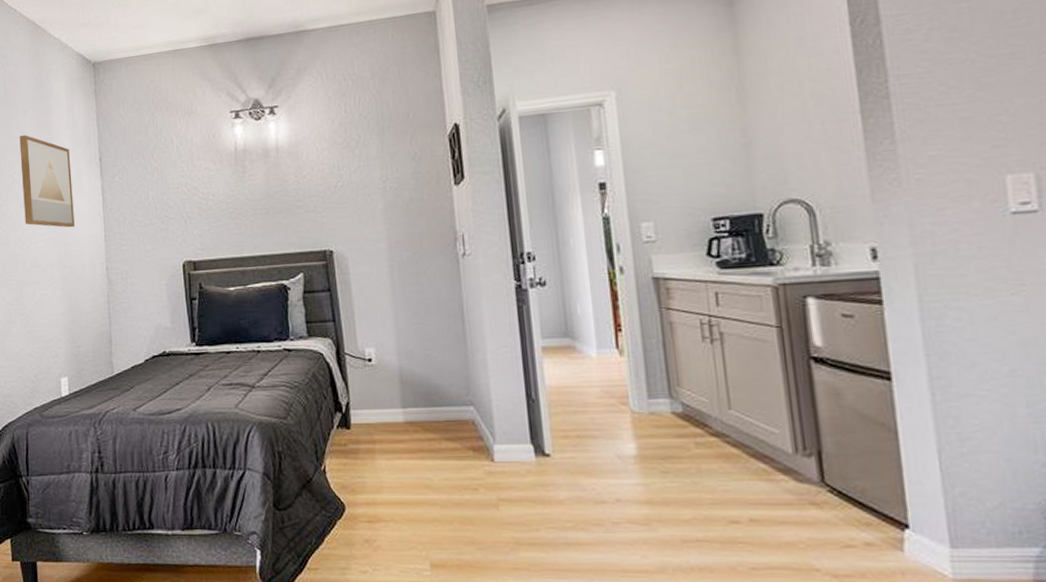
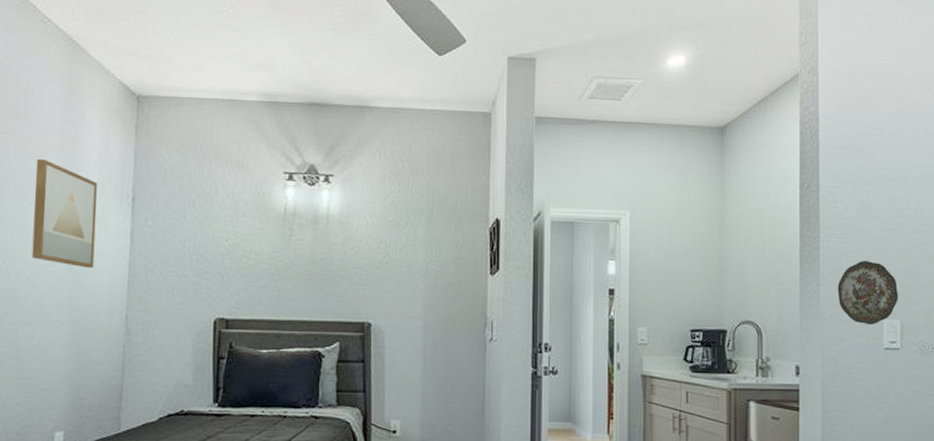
decorative plate: none [924,100,1028,185] -> present [837,260,899,325]

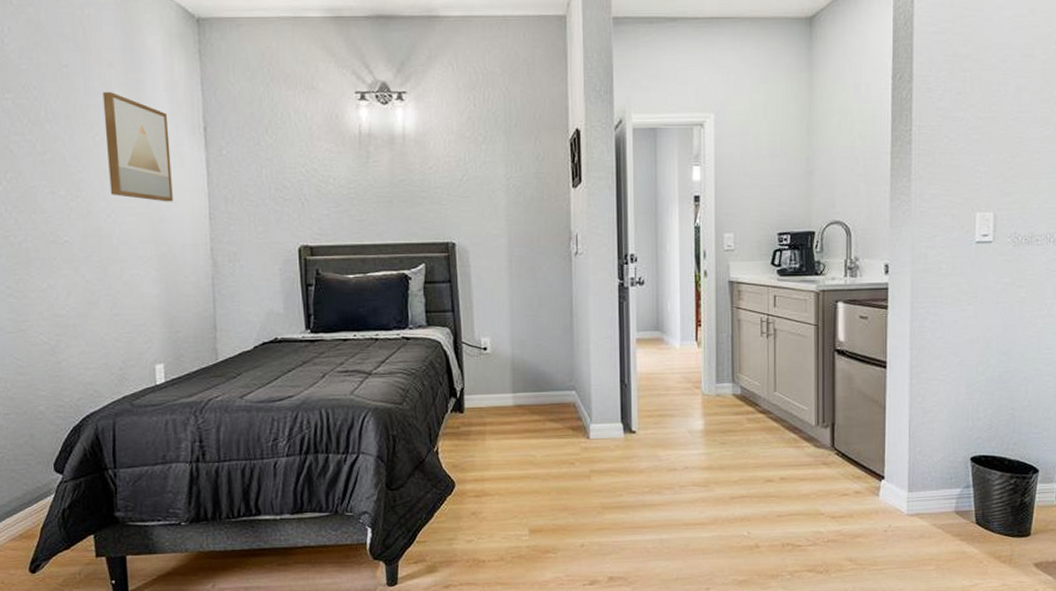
decorative plate: present [837,260,899,325] -> none [929,152,993,219]

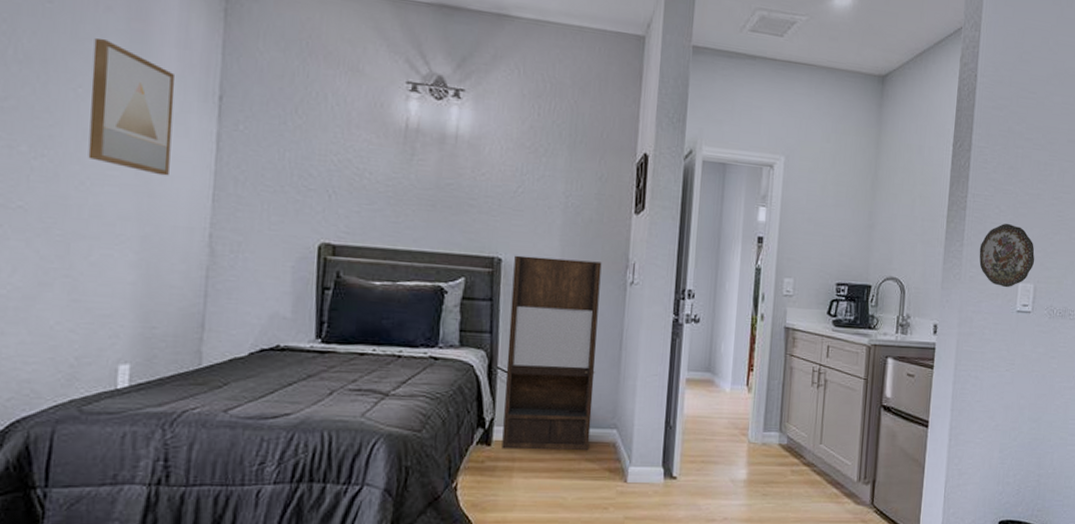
shelving unit: none [467,237,552,415] -> present [502,255,602,451]
decorative plate: none [929,152,993,219] -> present [979,223,1035,288]

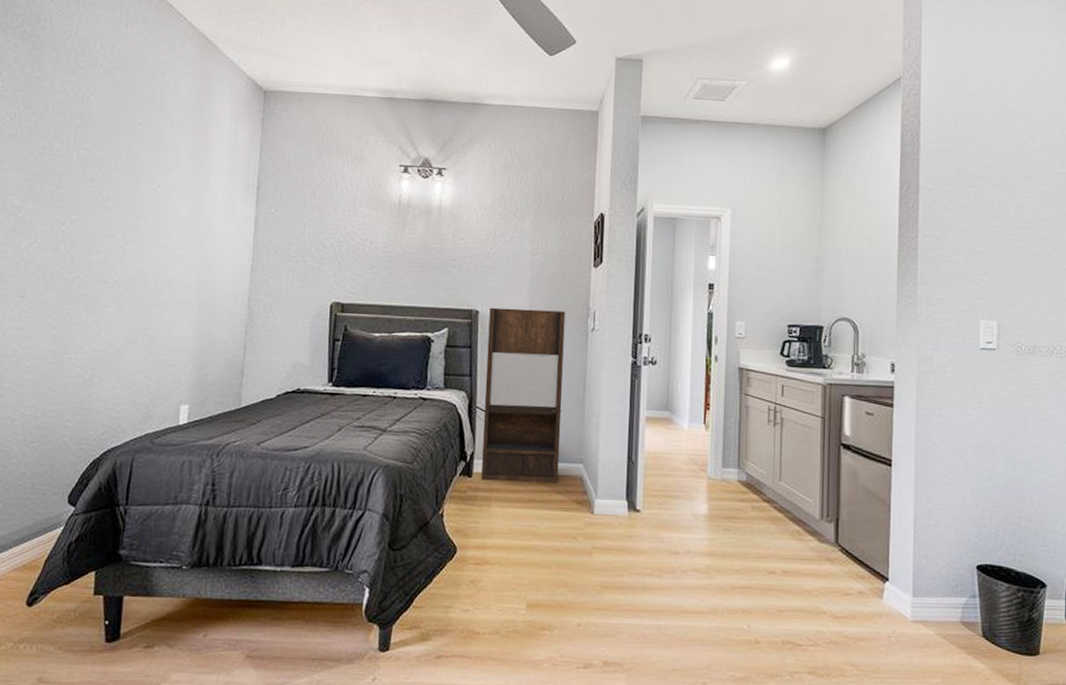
wall art: present [88,39,176,176] -> none [163,149,226,253]
decorative plate: present [979,223,1035,288] -> none [934,261,997,326]

